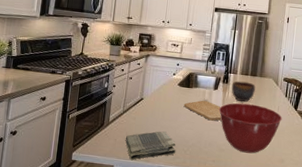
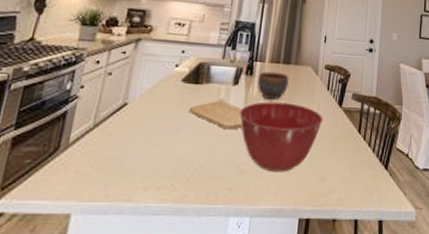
dish towel: present [125,131,176,160] -> none [93,151,175,201]

